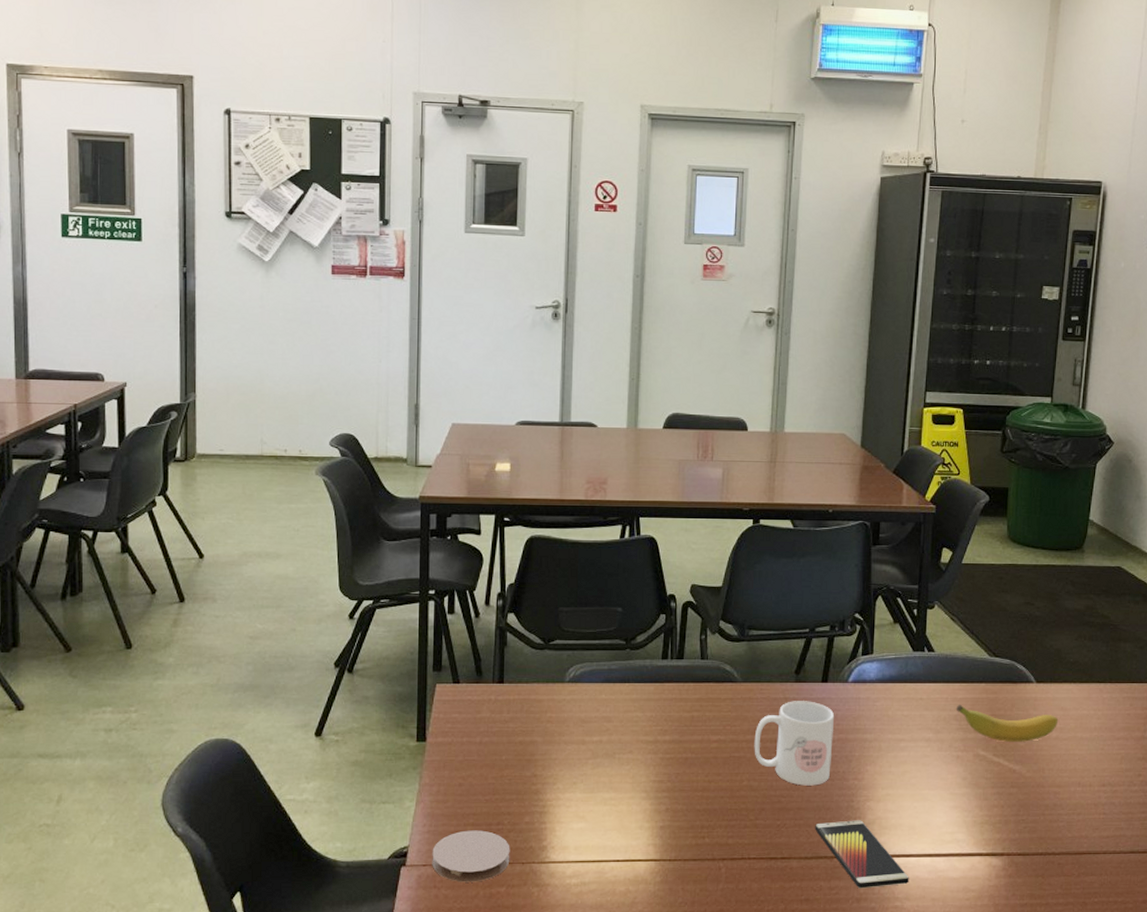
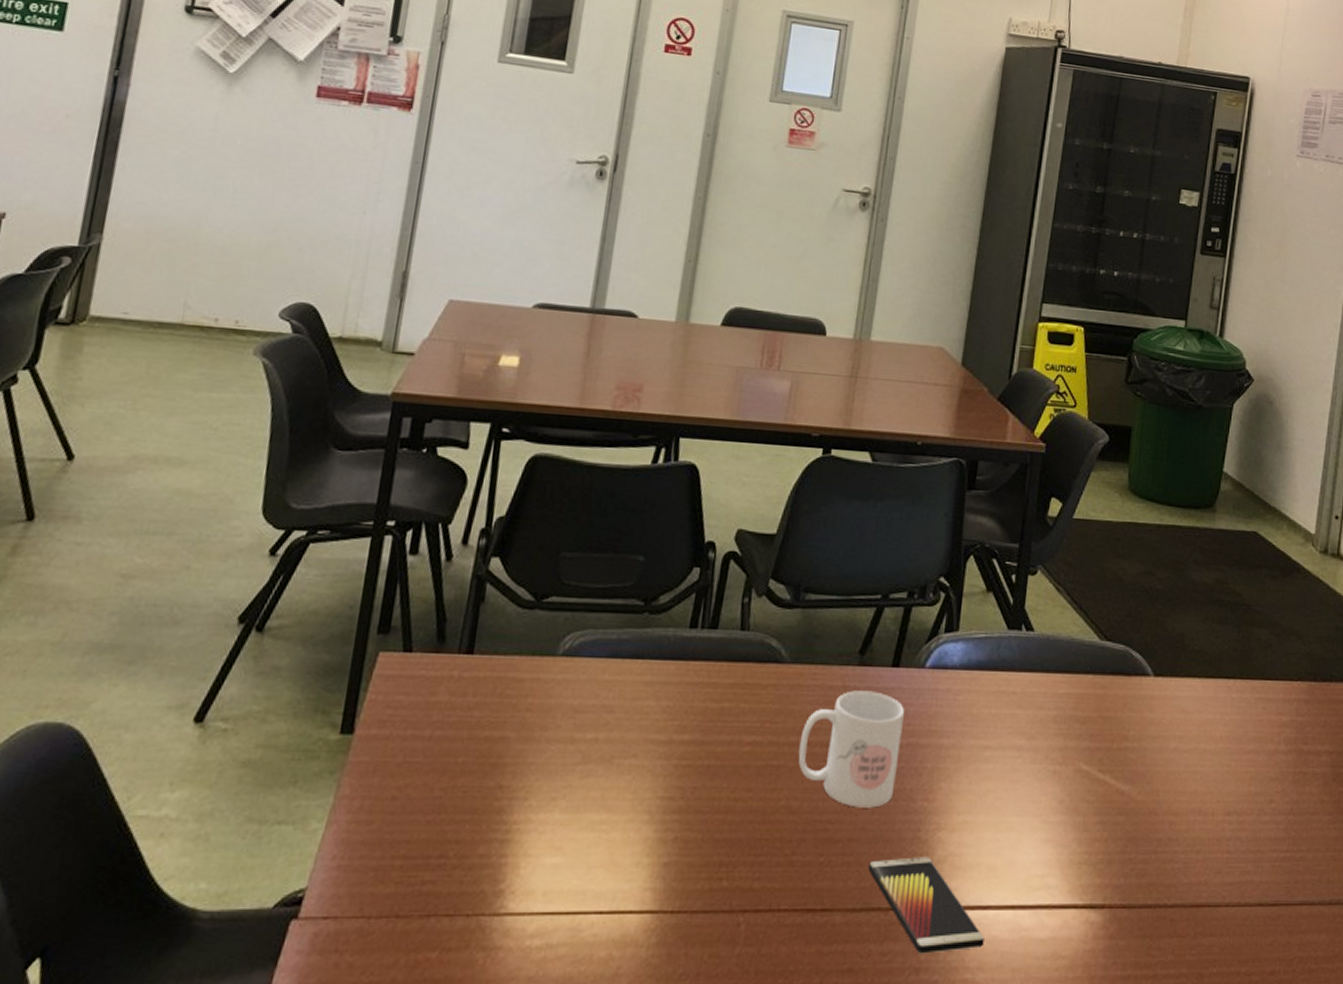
coaster: present [432,830,510,882] -> none [336,865,453,944]
banana: present [955,704,1059,742] -> none [1055,701,1179,754]

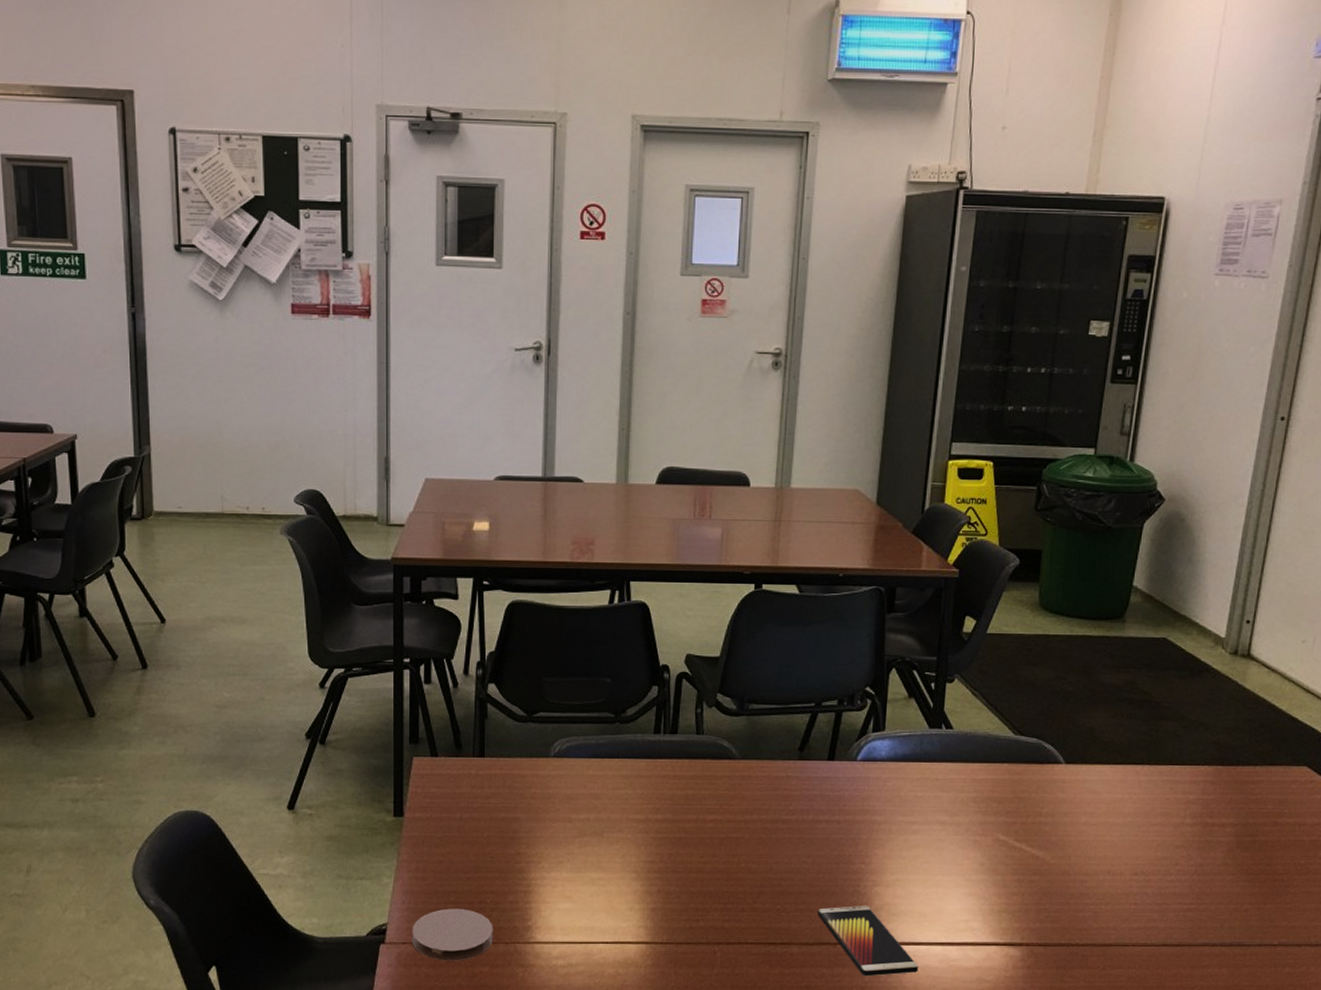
coaster: none [336,865,453,944] -> present [412,908,493,961]
mug: present [798,690,905,808] -> none [753,779,841,869]

